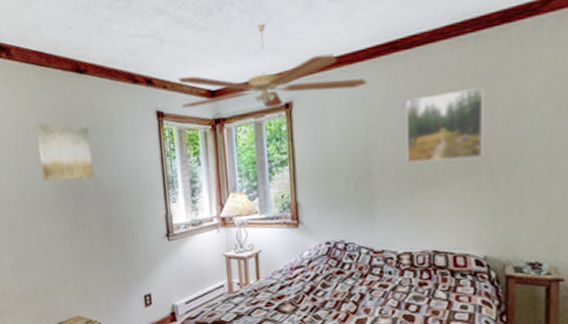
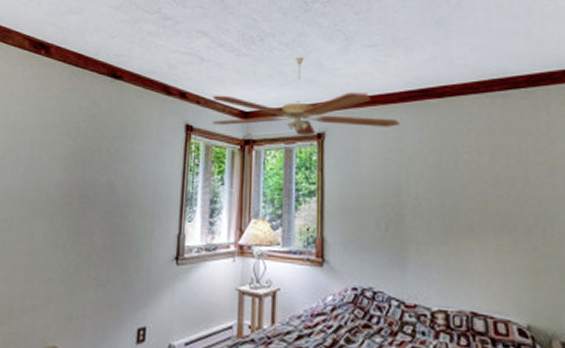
wall art: present [36,123,94,182] -> none [51,121,113,186]
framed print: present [406,87,484,164] -> none [438,142,519,213]

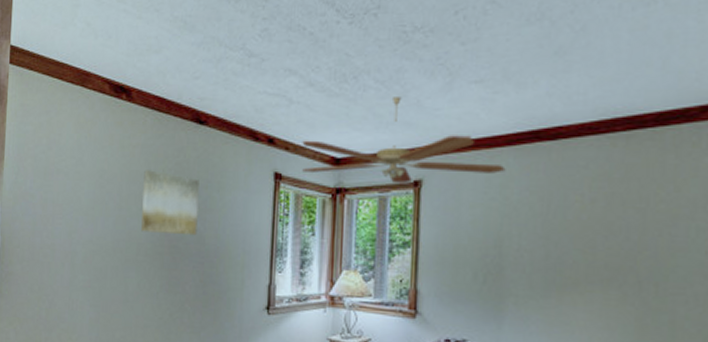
wall art: none [51,121,113,186] -> present [141,170,199,236]

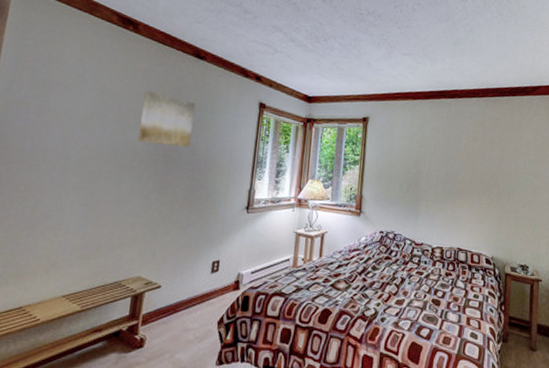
ceiling fan: present [302,97,506,184] -> none [282,57,423,119]

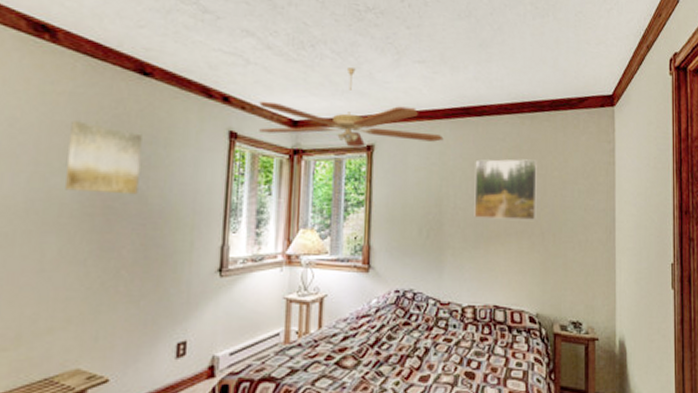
ceiling fan: none [282,57,423,119] -> present [259,67,444,148]
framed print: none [444,132,497,182] -> present [474,159,537,220]

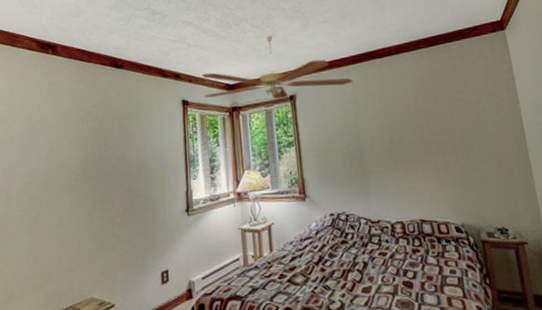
wall art: present [65,121,142,195] -> none [71,108,121,161]
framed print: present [474,159,537,220] -> none [383,87,448,145]

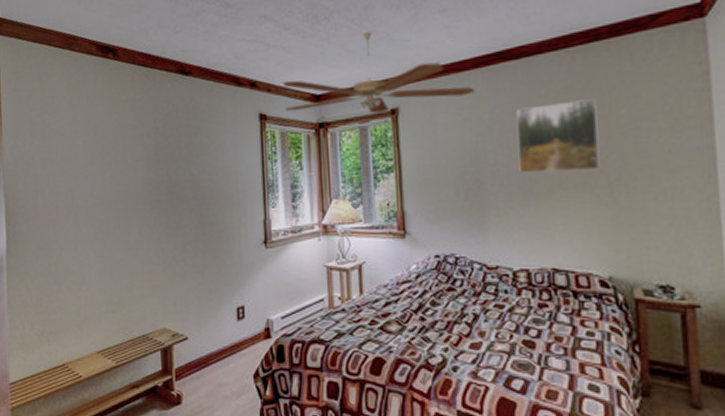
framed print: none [383,87,448,145] -> present [515,99,600,174]

